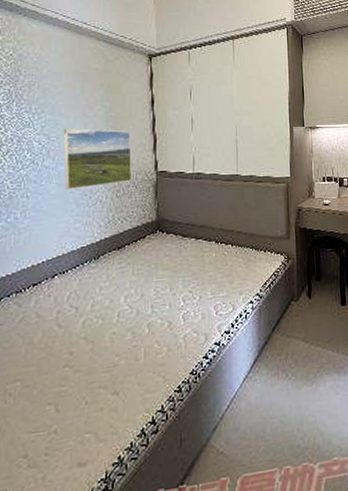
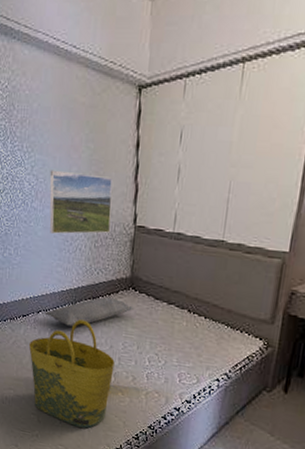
tote bag: none [42,273,147,402] -> present [29,319,115,429]
pillow: none [61,243,163,285] -> present [44,297,134,327]

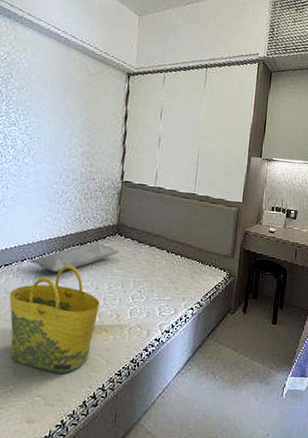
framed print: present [49,170,113,234] -> none [40,131,103,187]

